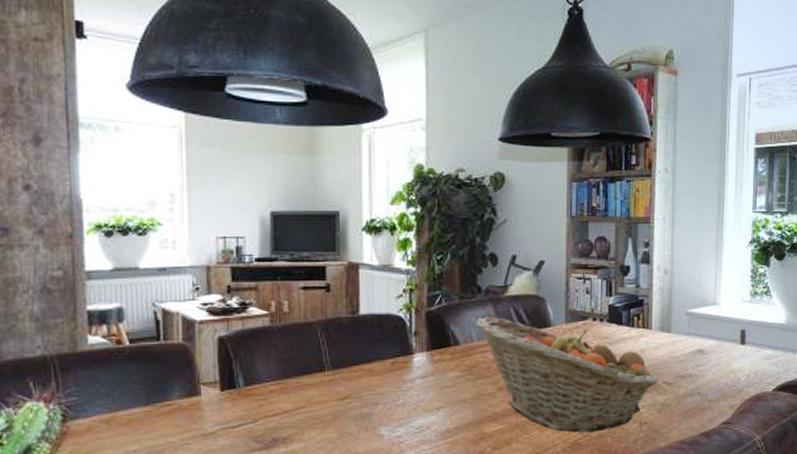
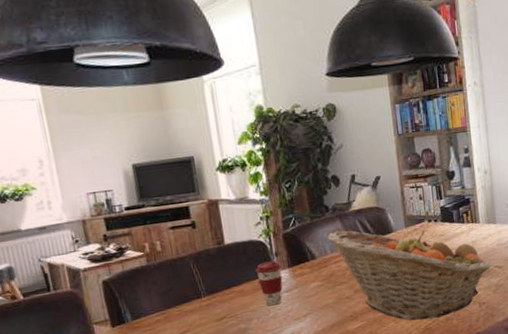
coffee cup: none [390,341,420,392] -> present [255,261,283,306]

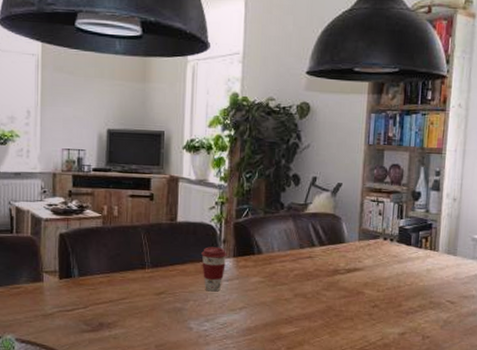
fruit basket: present [328,230,490,321] -> none [278,230,442,341]

